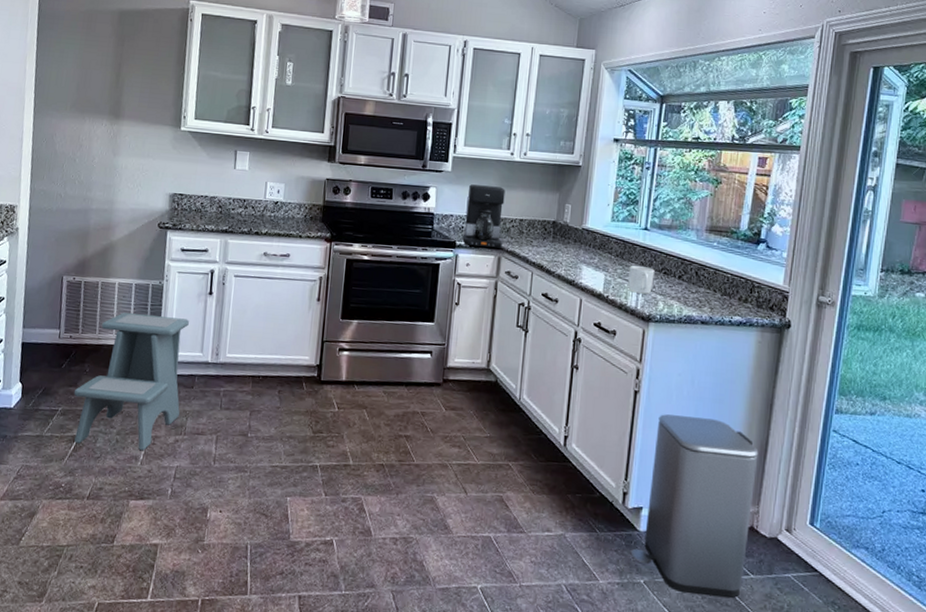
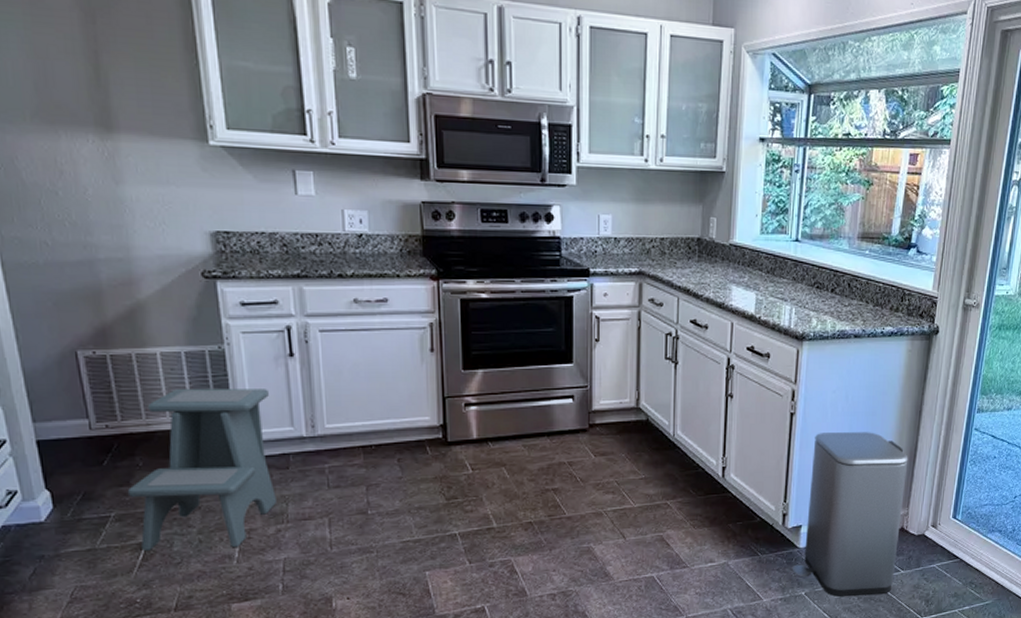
coffee maker: present [462,184,505,250] -> none [597,200,643,274]
mug: present [628,265,655,294] -> none [780,281,807,311]

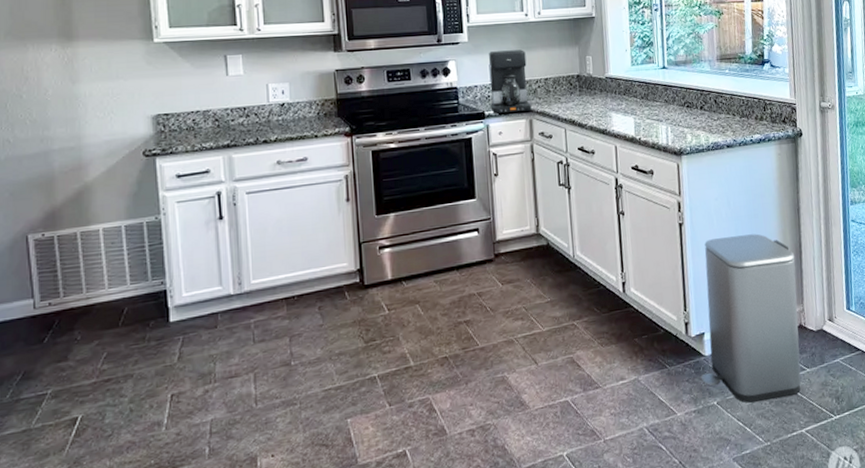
step stool: present [127,389,278,552] -> none [64,252,206,427]
coffee maker: none [597,200,643,274] -> present [488,49,532,115]

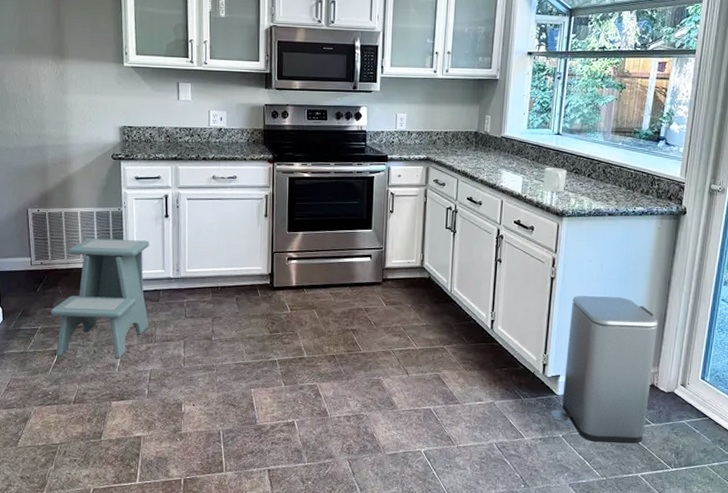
step stool: none [64,252,206,427] -> present [50,239,150,359]
coffee maker: present [488,49,532,115] -> none [393,102,430,160]
mug: none [655,103,679,131] -> present [543,167,567,192]

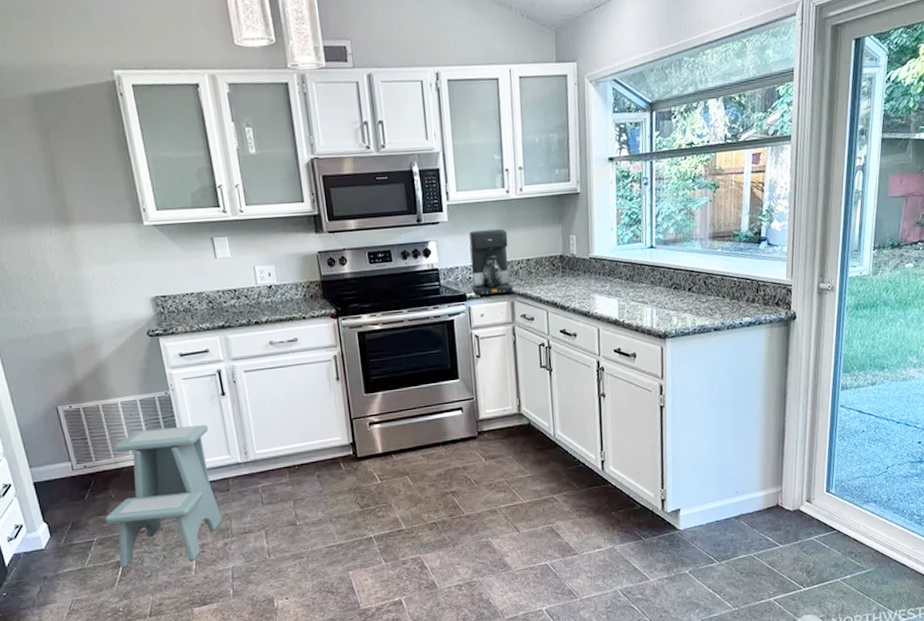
coffee maker: none [393,102,430,160] -> present [469,229,513,297]
mug: present [543,167,567,192] -> none [640,285,666,313]
pedal bin: present [550,296,658,443] -> none [674,417,777,573]

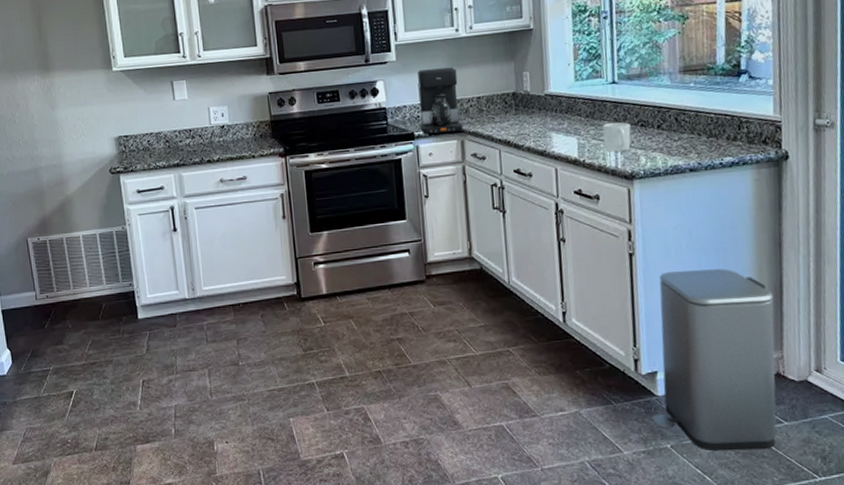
step stool: present [104,424,223,568] -> none [61,259,169,399]
mug: none [640,285,666,313] -> present [602,122,632,152]
pedal bin: none [674,417,777,573] -> present [652,268,777,451]

